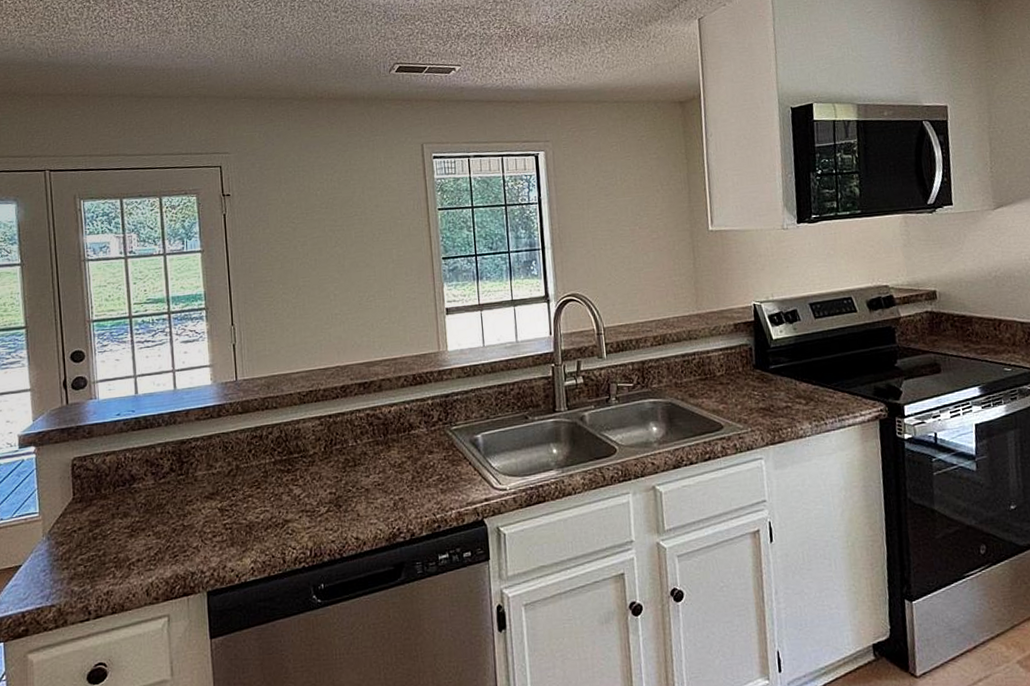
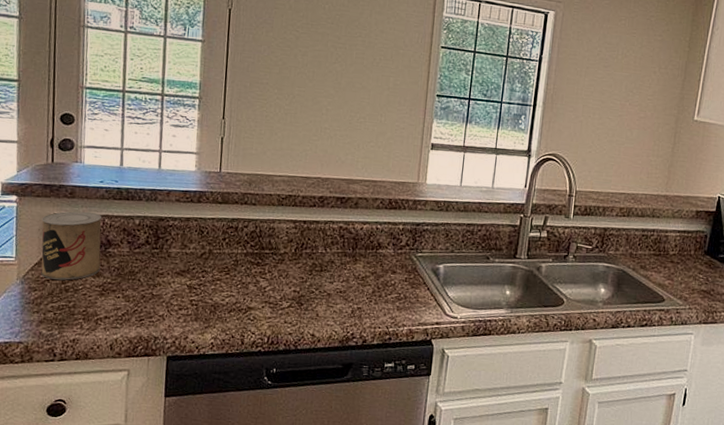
tin can: none [62,448,127,530] -> present [41,211,102,281]

